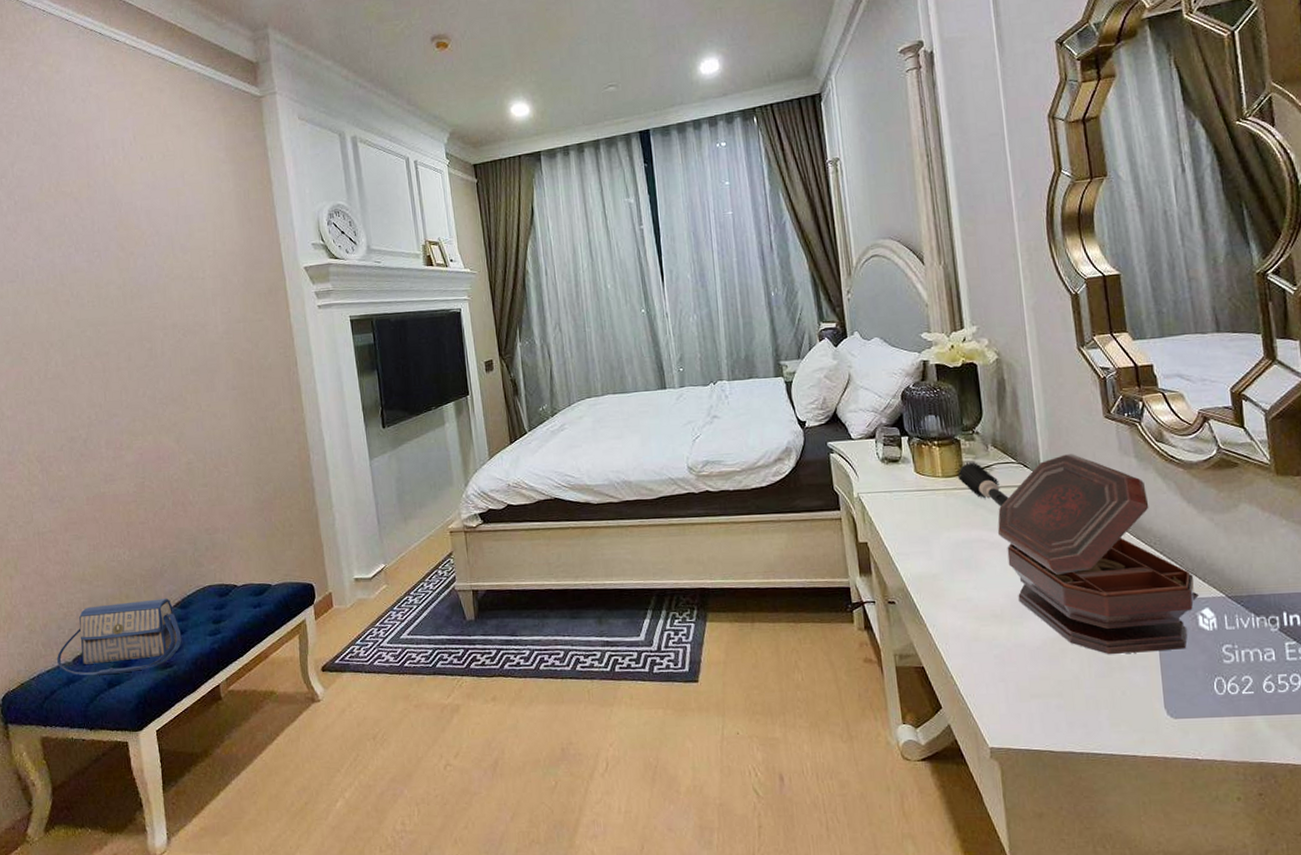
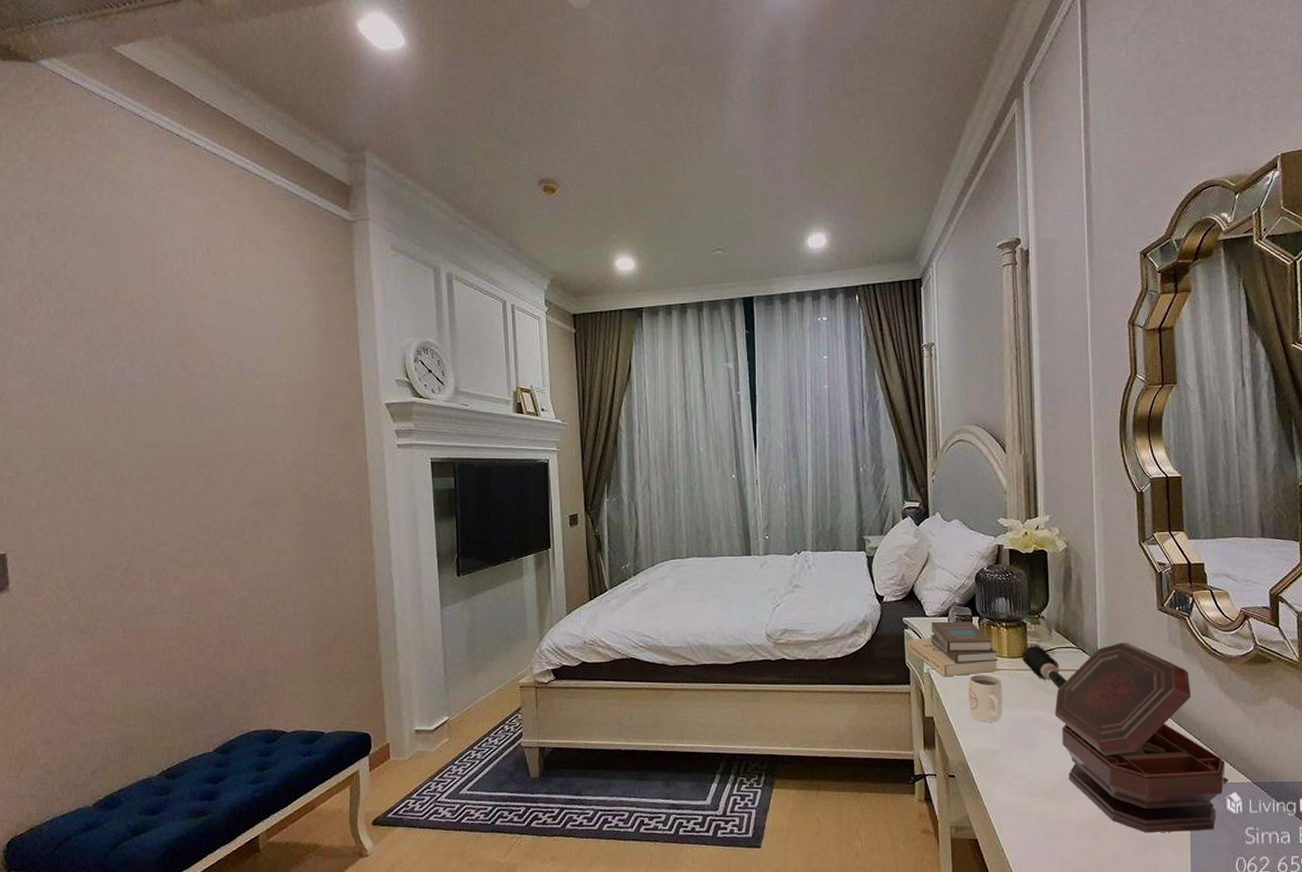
handbag: present [57,598,182,676] -> none [75,742,220,822]
books: none [834,441,934,501] -> present [907,621,999,677]
mug: none [902,495,941,546] -> present [968,674,1003,723]

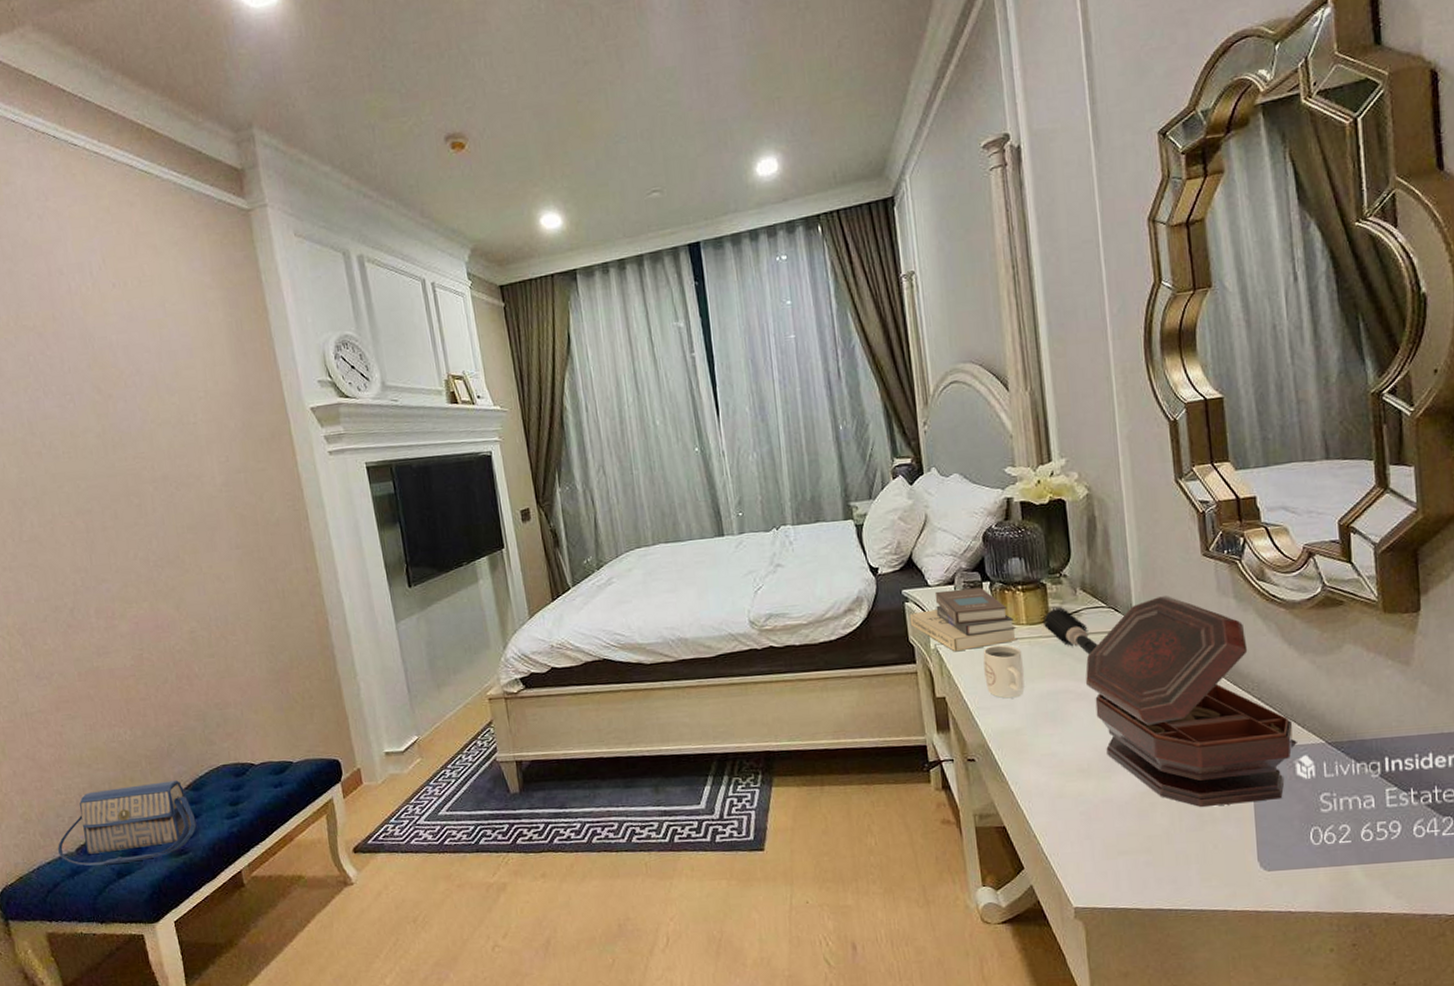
handbag: none [75,742,220,822] -> present [58,780,197,866]

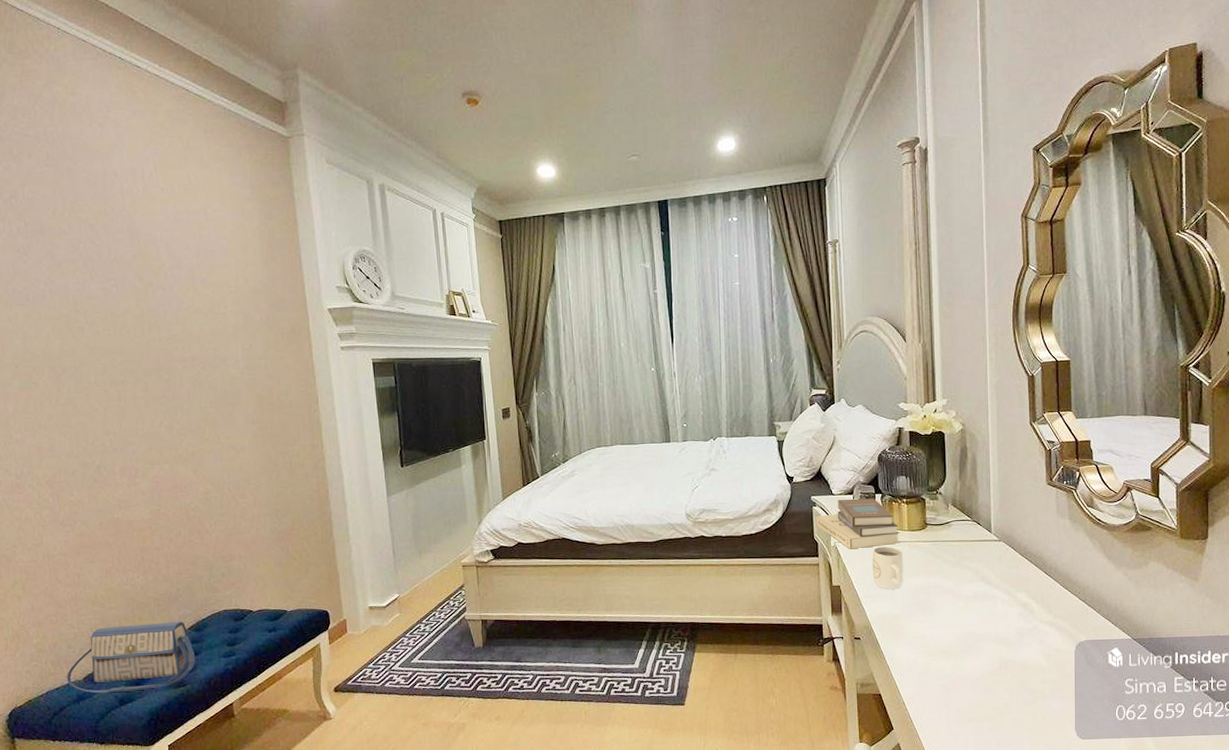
hairbrush: present [1041,606,1098,655] -> none [919,517,963,558]
jewelry box: present [1085,596,1297,808] -> none [951,515,1110,686]

